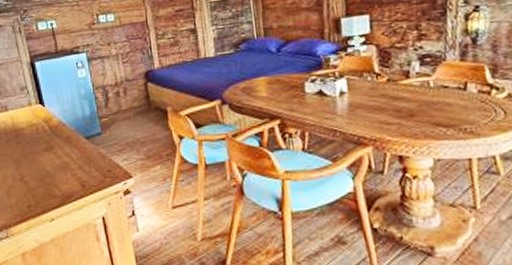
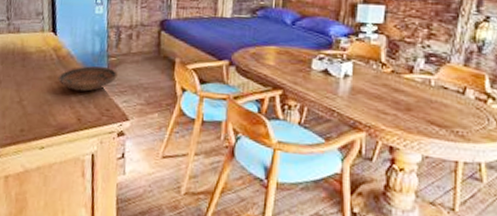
bowl: none [53,128,114,158] -> present [57,65,119,92]

